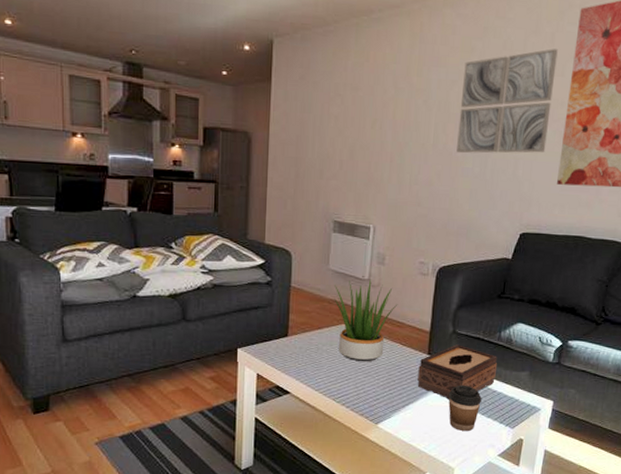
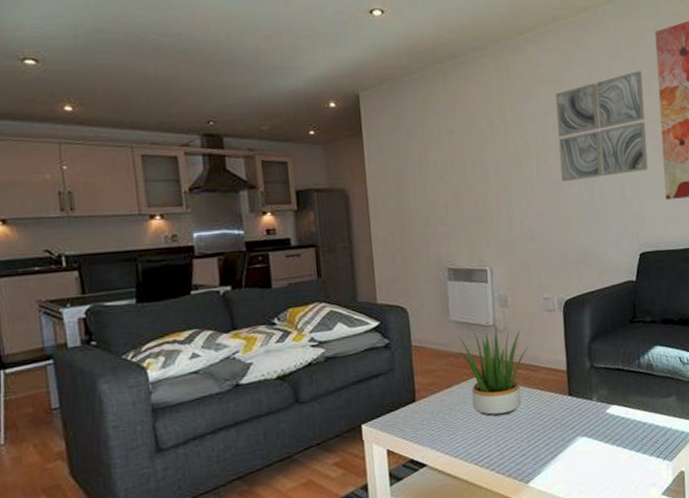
tissue box: present [418,344,498,400] -> none [561,379,643,442]
coffee cup: present [448,384,482,432] -> none [597,422,634,475]

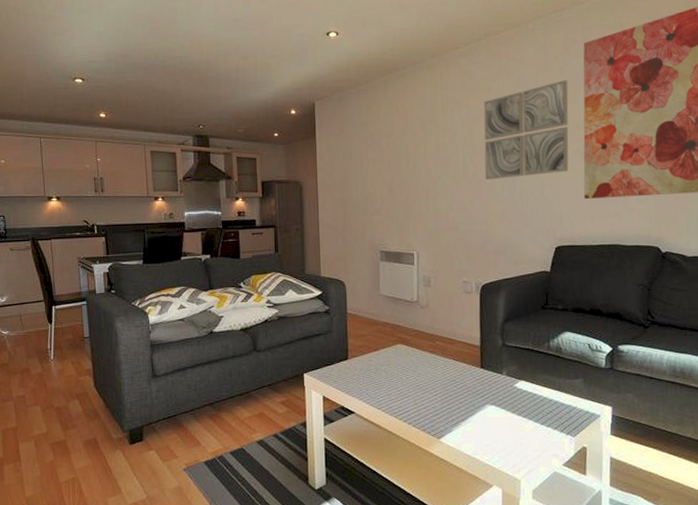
potted plant: present [459,324,529,417] -> none [387,301,447,379]

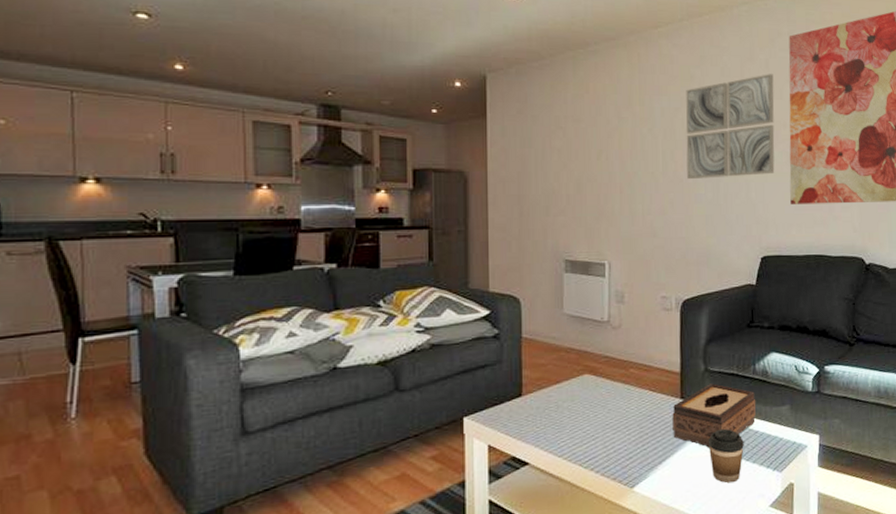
tissue box: none [473,356,551,411] -> present [672,383,756,448]
coffee cup: none [505,395,539,442] -> present [707,428,744,484]

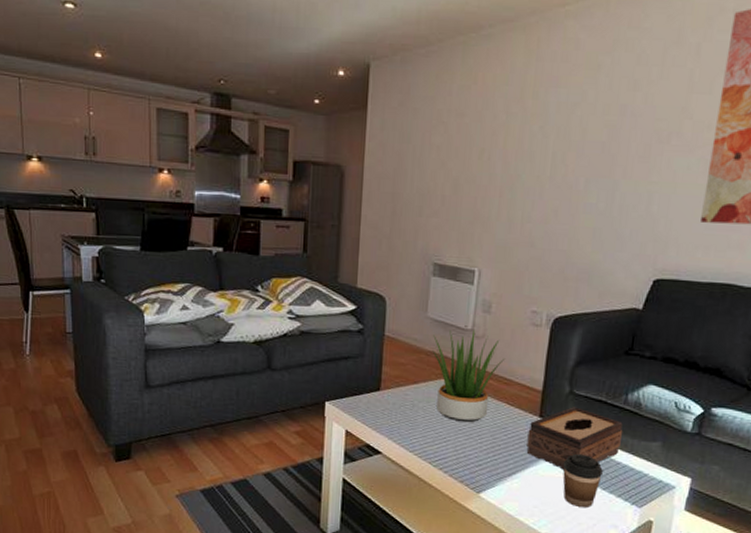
potted plant: none [571,320,643,417] -> present [432,329,506,423]
wall art: present [686,74,775,180] -> none [578,62,705,187]

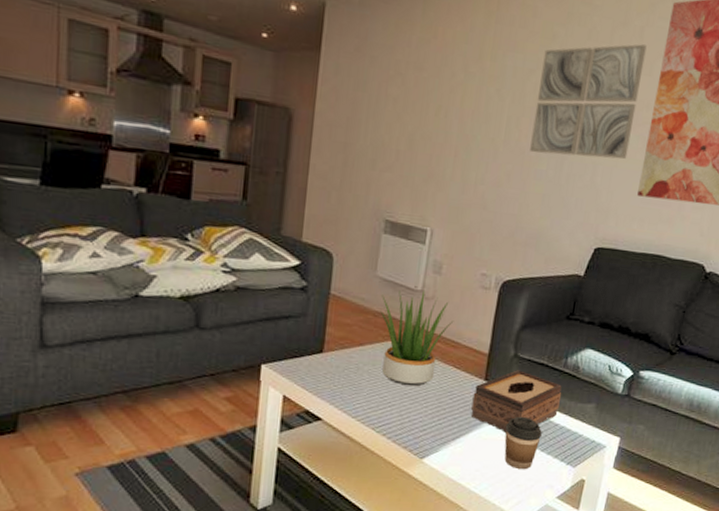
wall art: none [578,62,705,187] -> present [530,44,647,160]

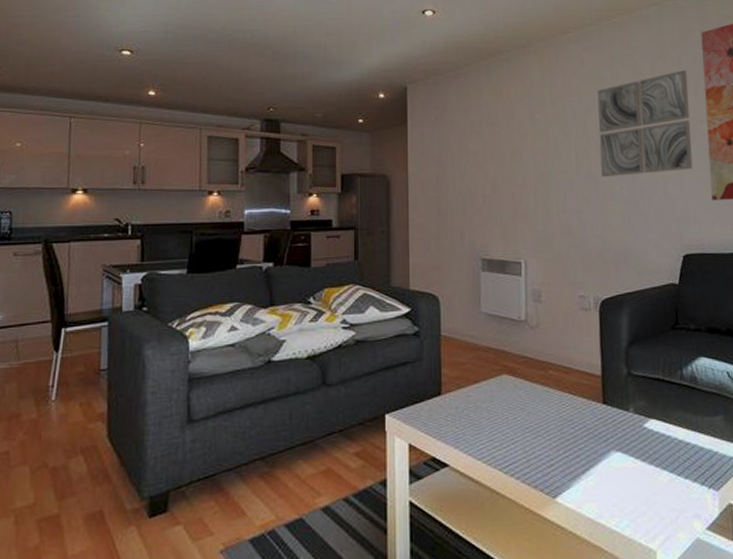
potted plant: present [380,290,454,386] -> none [489,319,562,420]
tissue box: present [471,370,562,433] -> none [594,389,686,459]
coffee cup: present [504,416,542,470] -> none [634,438,674,500]

